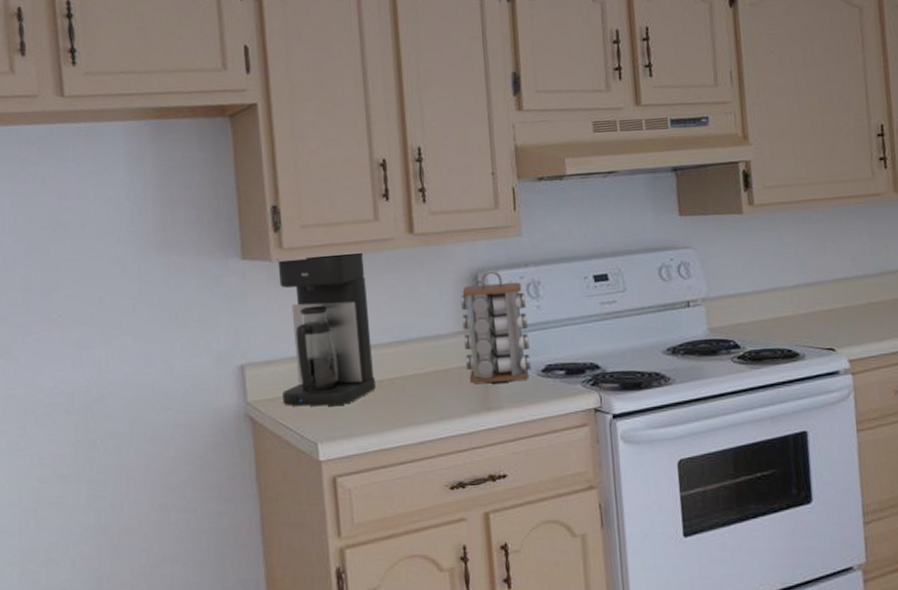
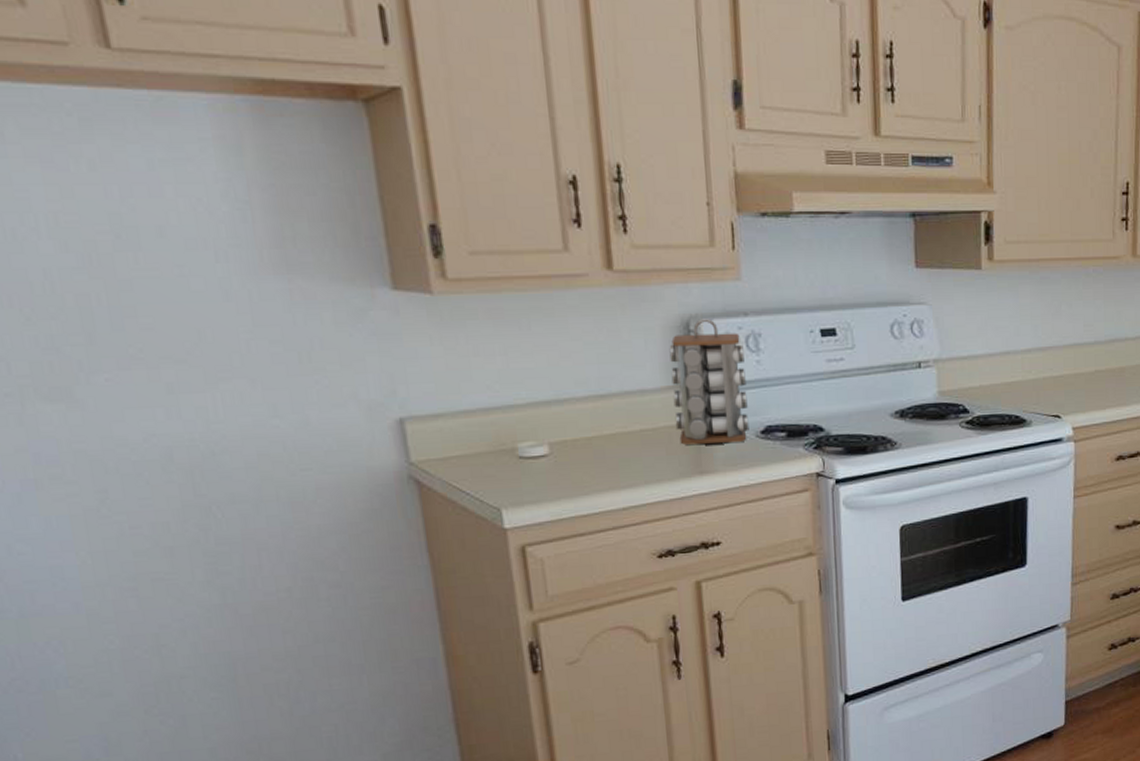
coffee maker: present [277,252,376,407] -> none [440,289,570,468]

